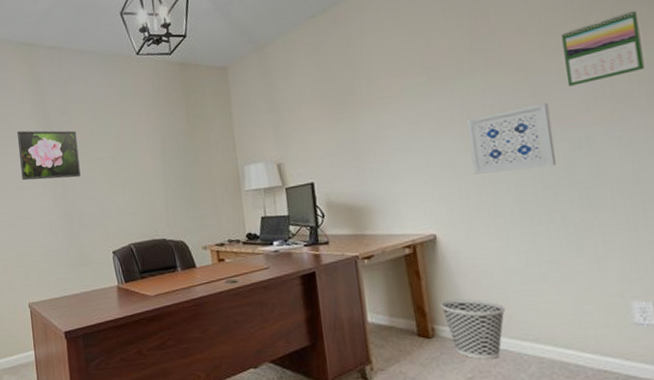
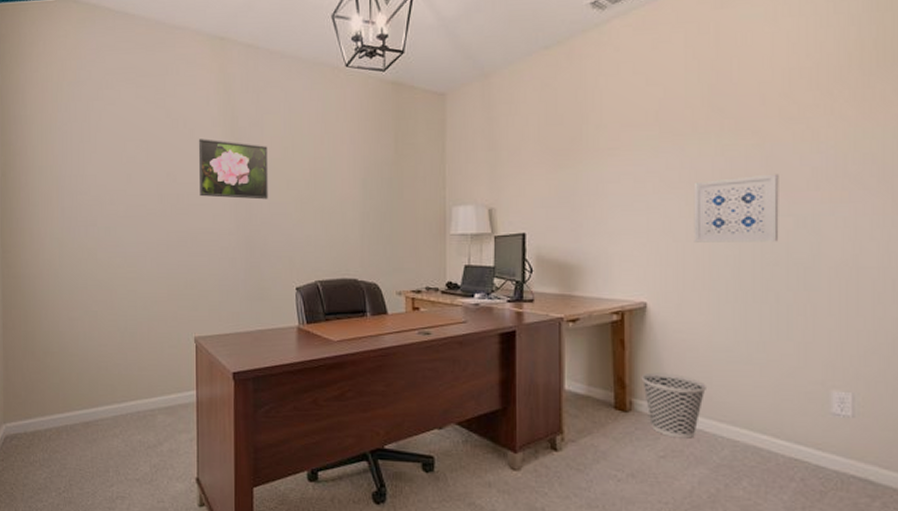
calendar: present [561,10,645,87] -> none [801,85,880,159]

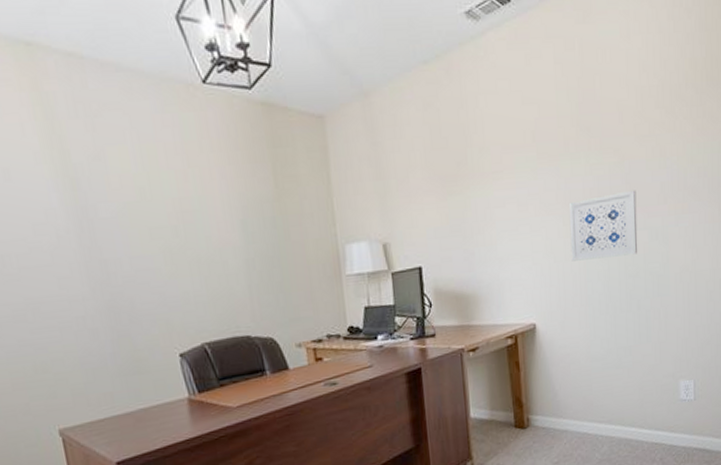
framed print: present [198,139,268,200] -> none [18,180,128,257]
wastebasket: present [641,372,706,439] -> none [535,387,588,445]

